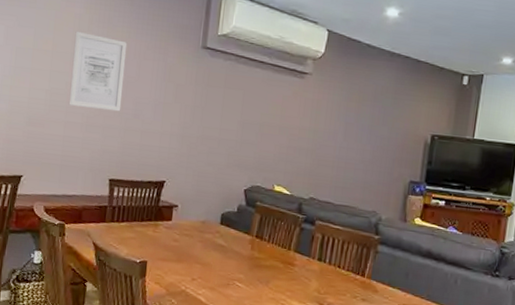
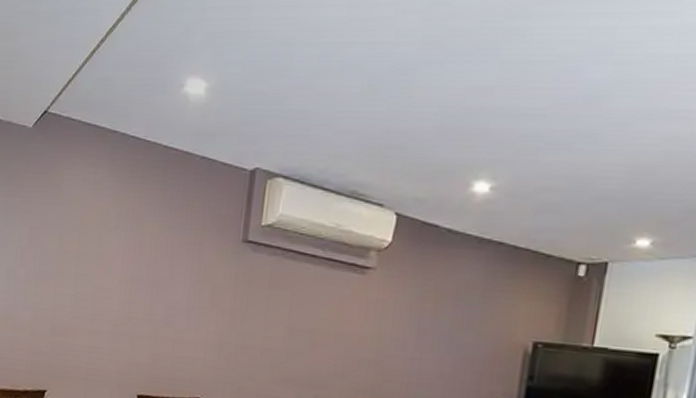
wall art: present [68,31,128,112] -> none [94,228,158,319]

